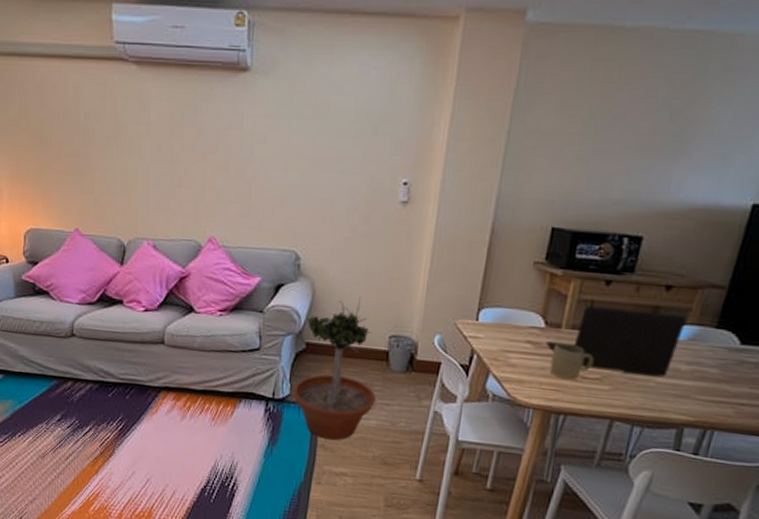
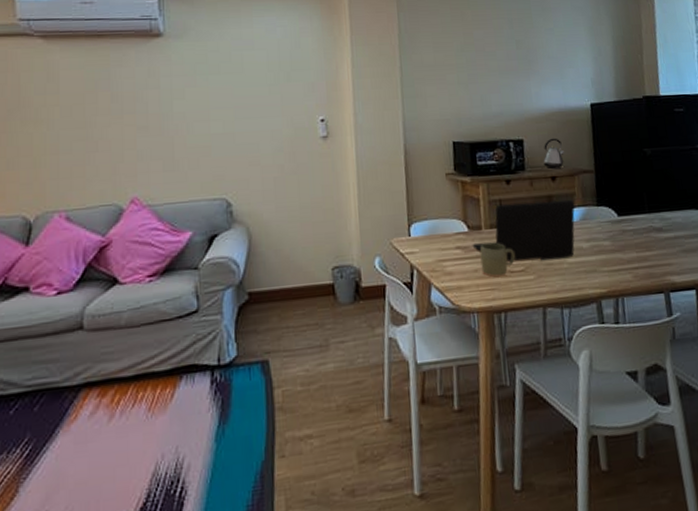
potted tree: present [293,297,376,441] -> none [240,233,329,400]
kettle: none [659,240,696,277] -> present [542,138,565,169]

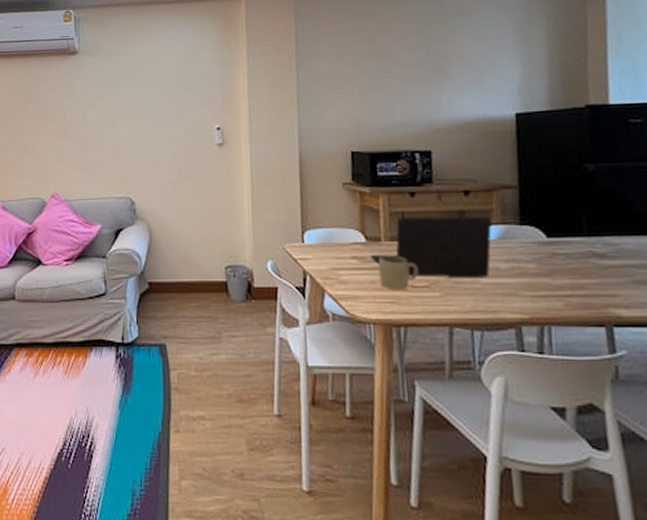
kettle: present [542,138,565,169] -> none [453,149,482,182]

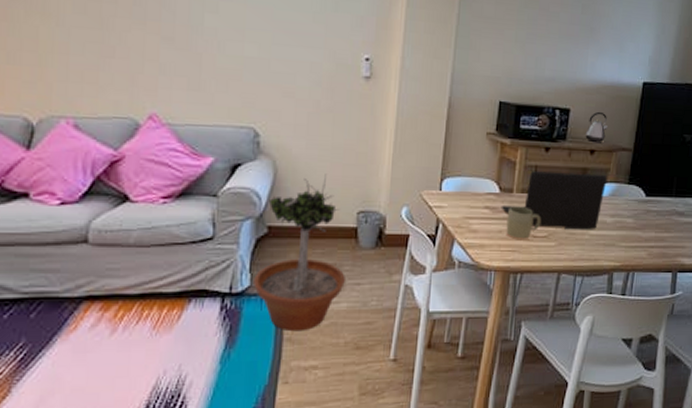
potted tree: none [141,233,221,382] -> present [254,173,345,332]
kettle: none [453,149,482,182] -> present [584,111,609,142]

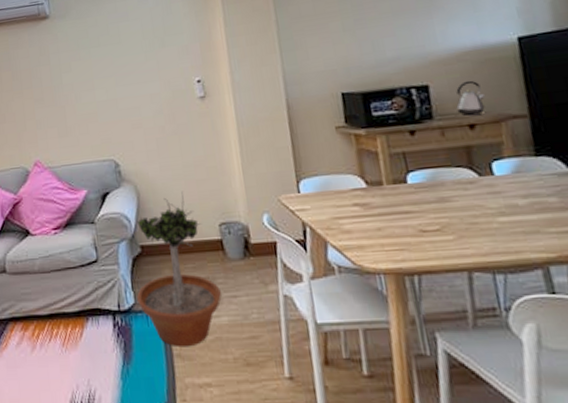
laptop: present [501,171,608,229] -> none [372,150,507,221]
mug: present [506,206,540,240] -> none [382,199,427,237]

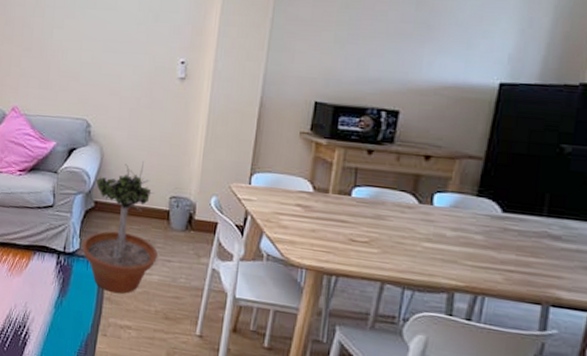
kettle: present [455,80,486,116] -> none [417,114,450,148]

